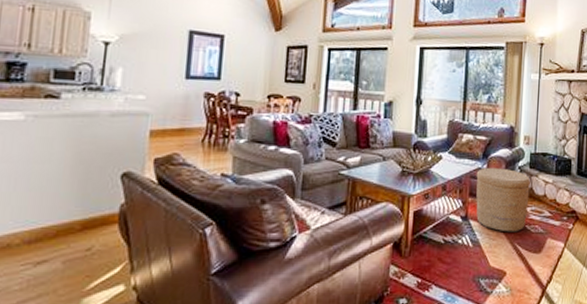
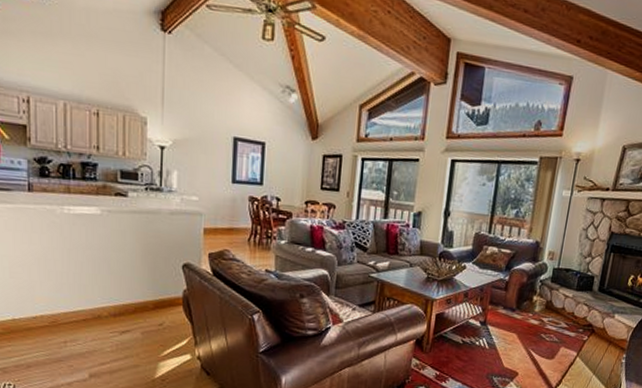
basket: present [476,167,531,232] -> none [494,279,551,340]

